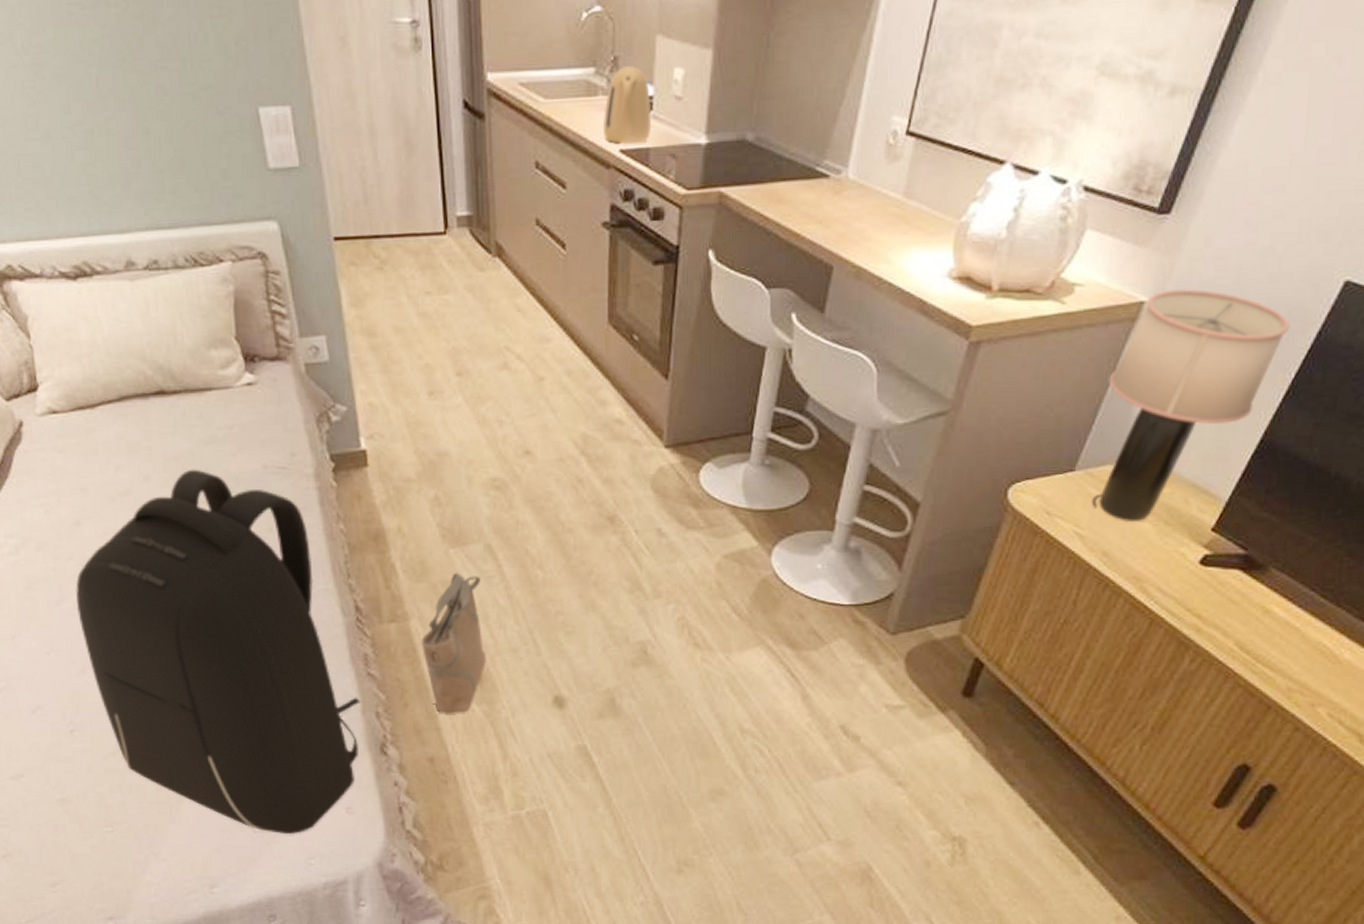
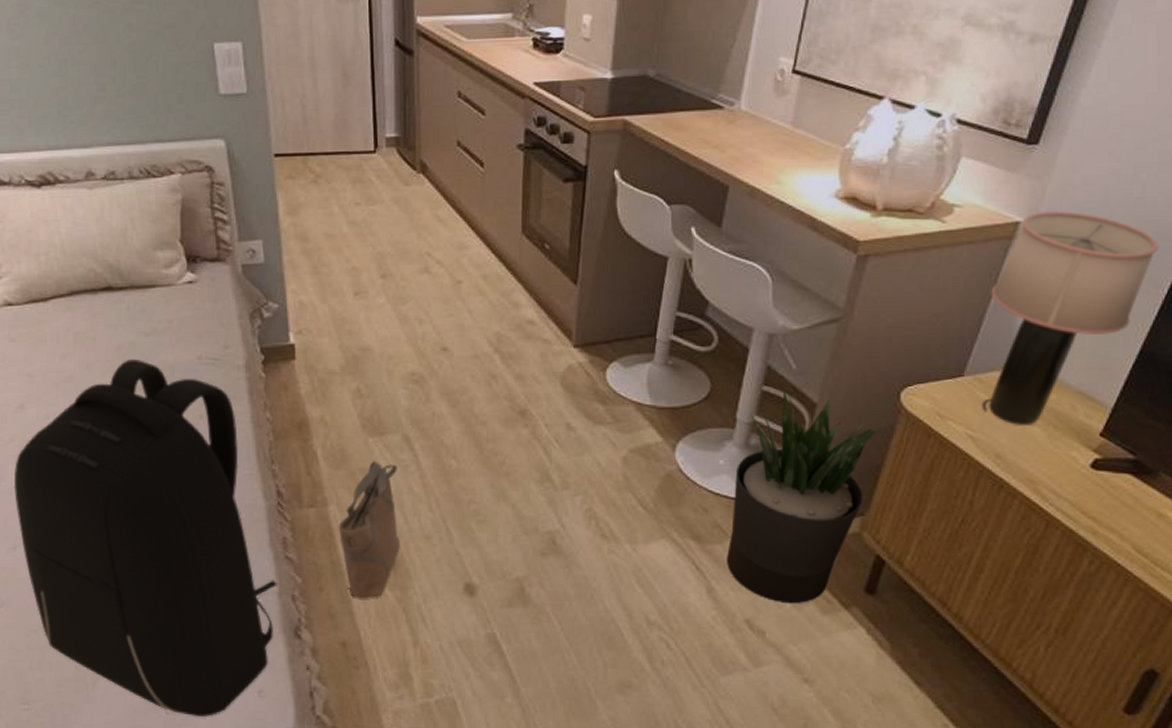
kettle: present [602,66,651,145] -> none [518,12,562,78]
planter: none [823,488,987,707] -> present [727,389,882,603]

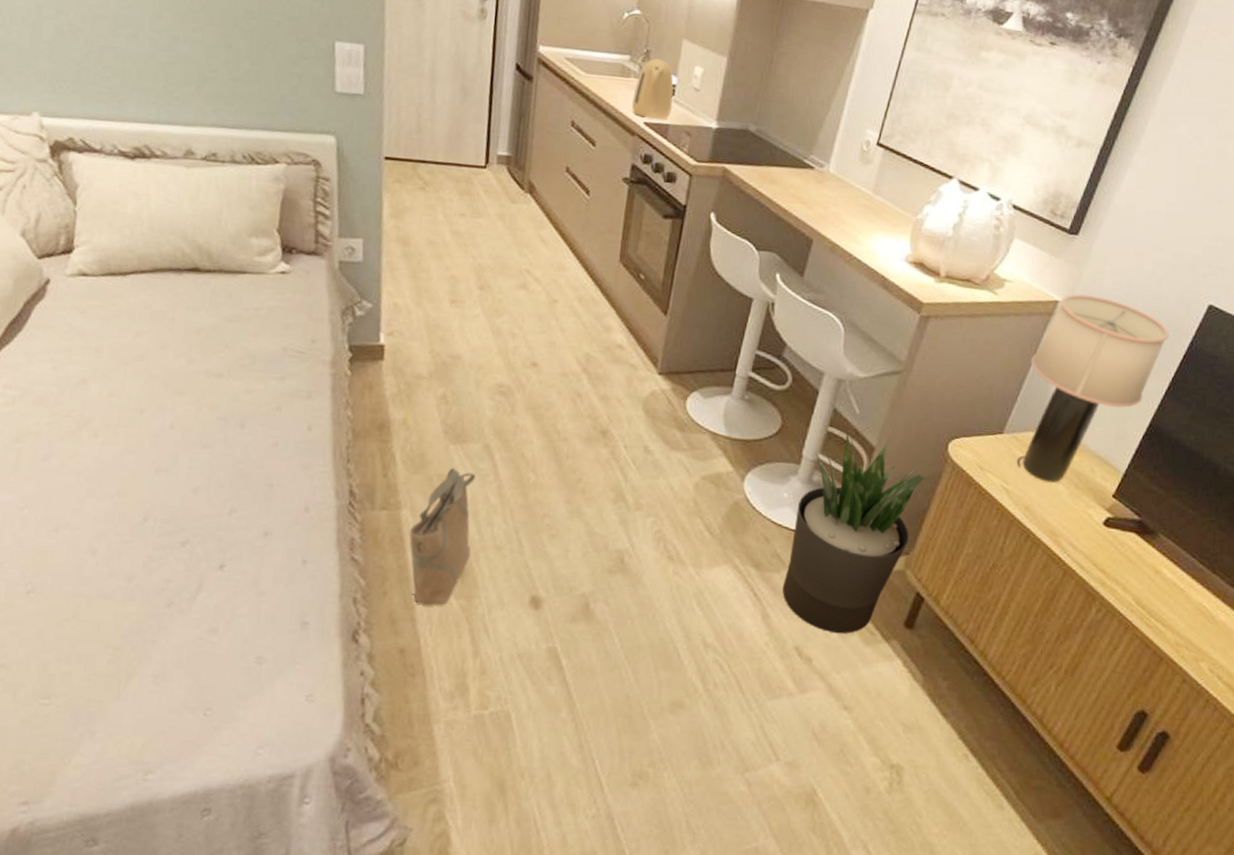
backpack: present [13,358,278,717] -> none [63,343,341,720]
kettle: none [518,12,562,78] -> present [631,59,674,120]

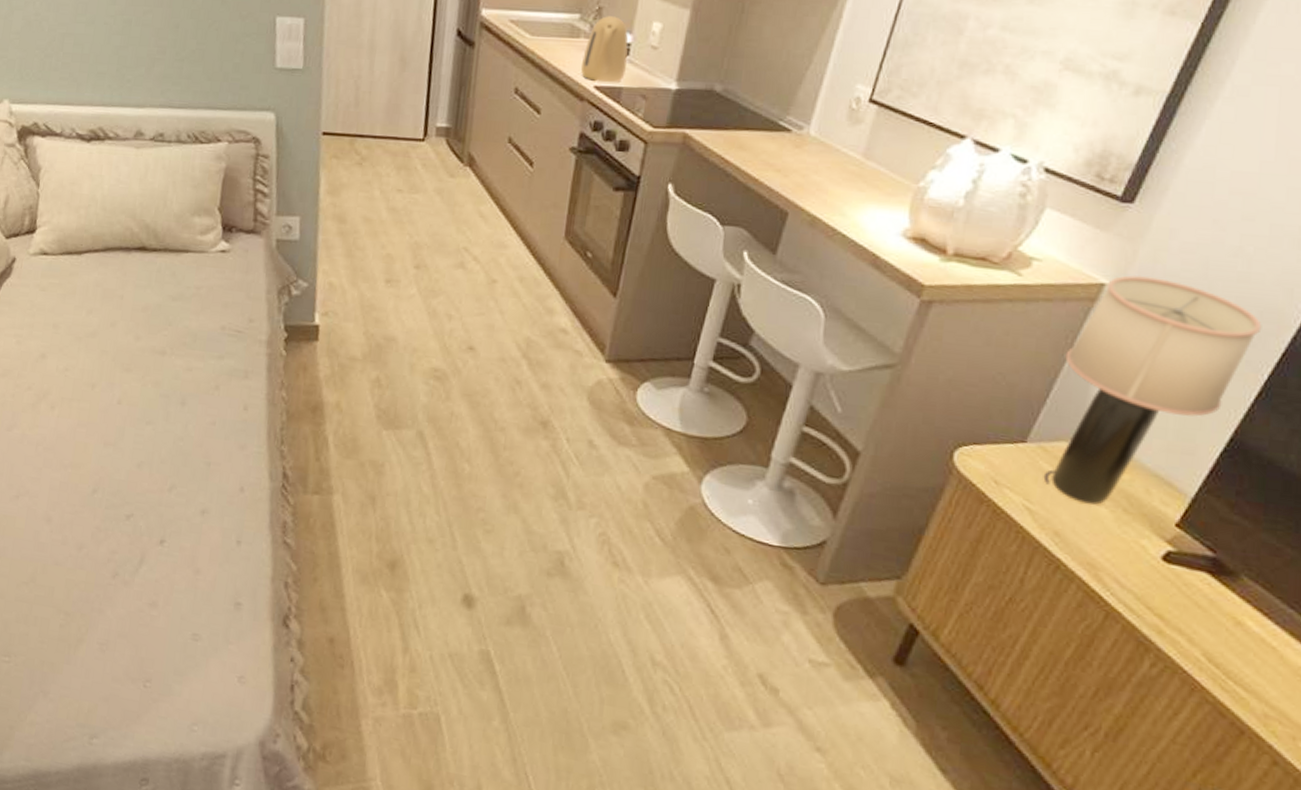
tote bag: present [409,467,476,606] -> none [340,454,408,596]
planter: present [783,432,930,634] -> none [745,433,929,665]

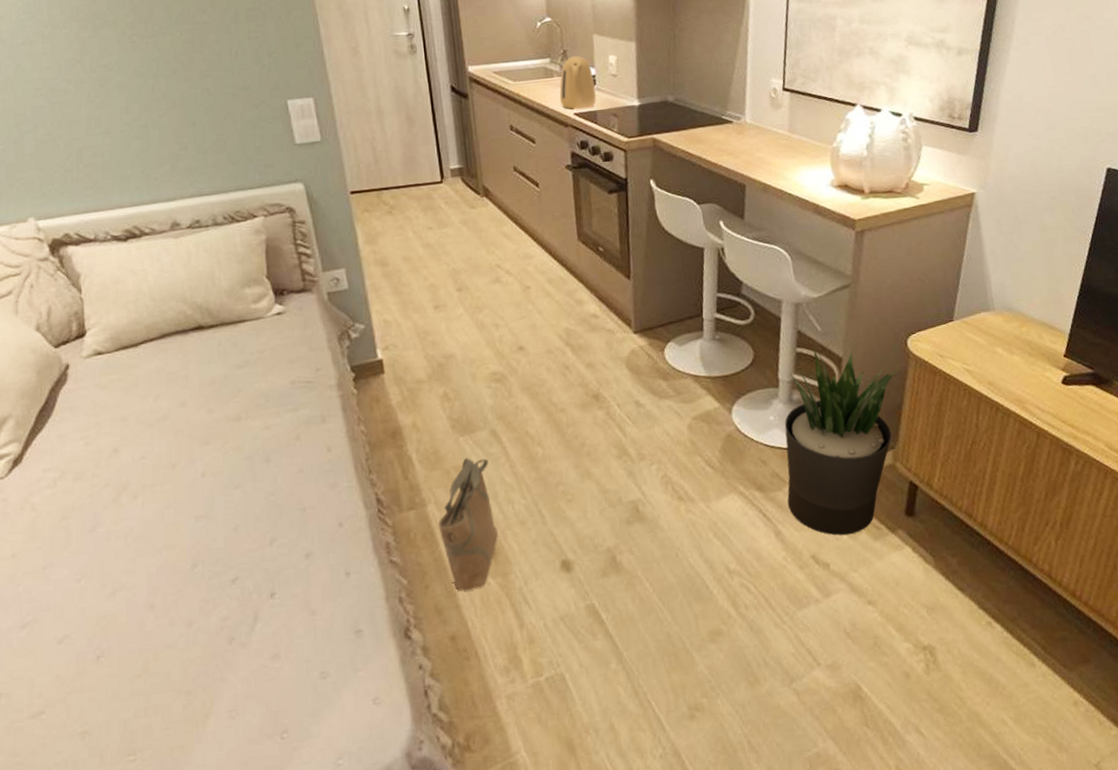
tote bag: none [340,454,408,596] -> present [438,457,498,591]
planter: none [745,433,929,665] -> present [784,349,897,535]
table lamp: present [1043,275,1262,505] -> none [962,181,1080,356]

